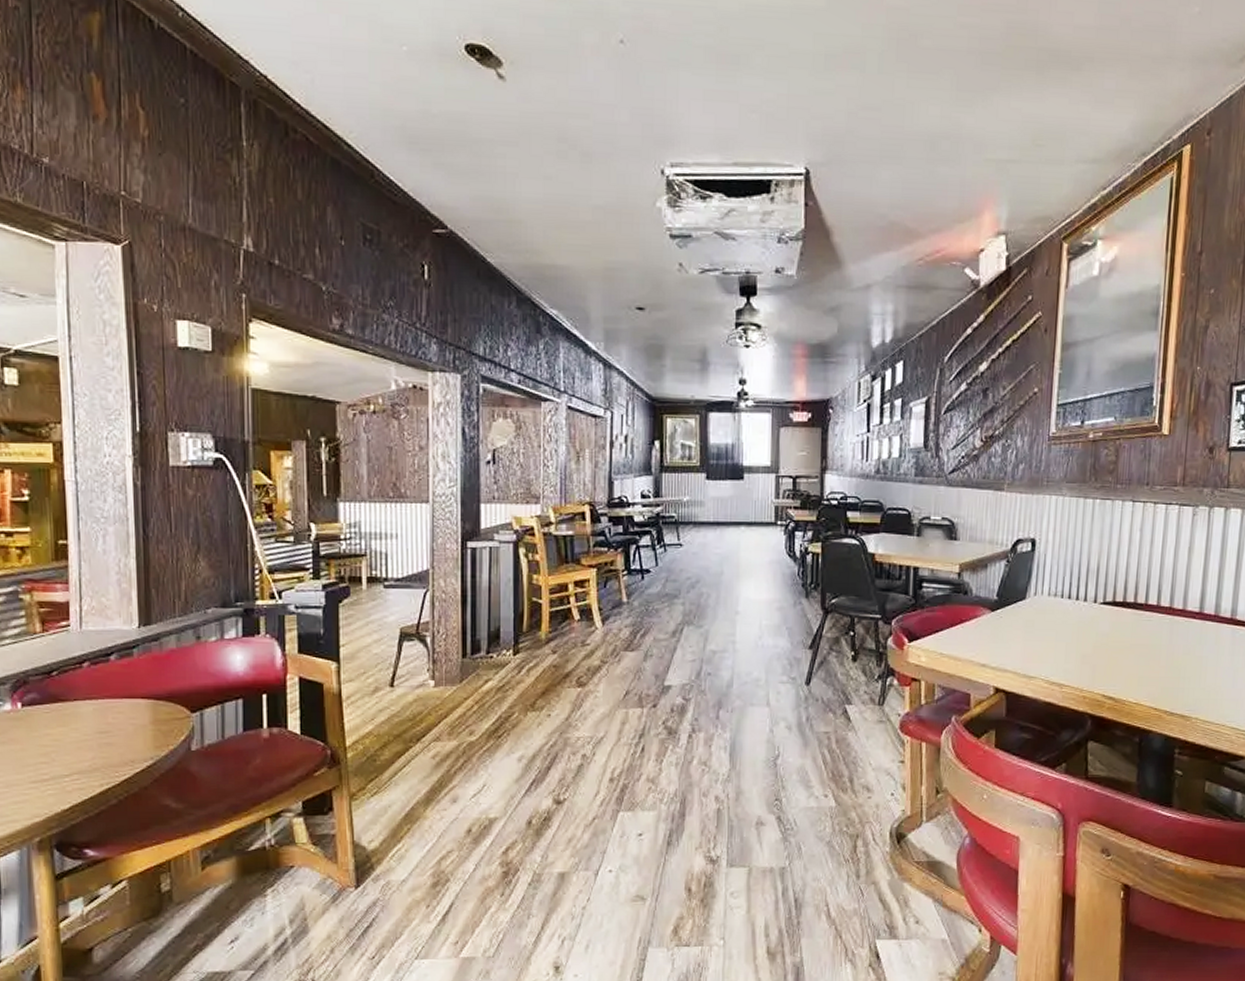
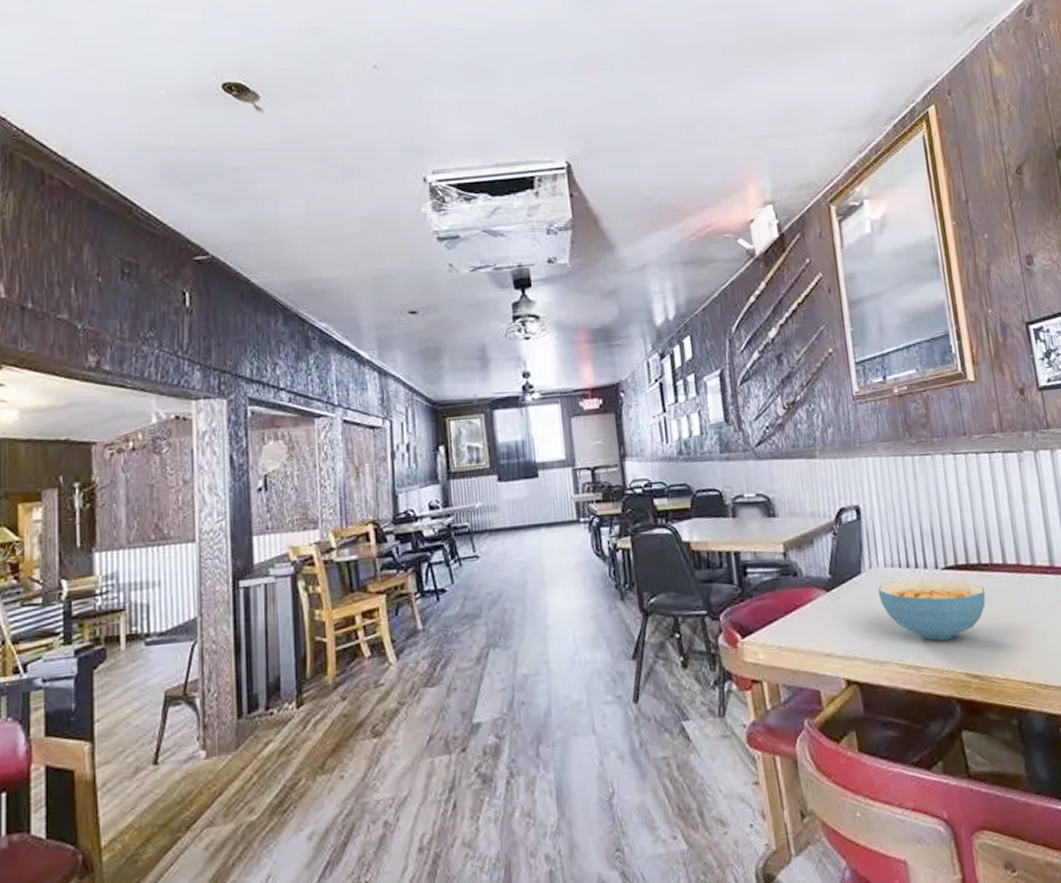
cereal bowl: none [1037,609,1135,664] -> present [877,579,986,641]

